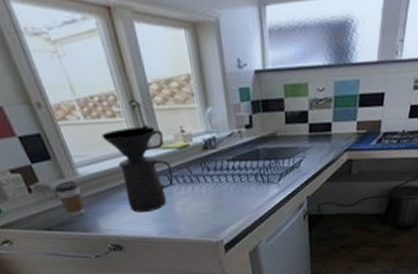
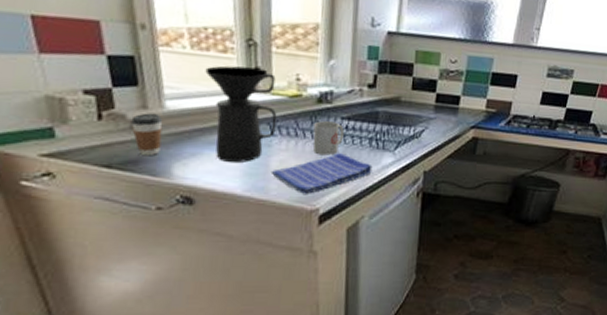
dish towel: none [177,191,262,231] -> present [271,153,373,195]
mug: none [205,165,233,196] -> present [312,121,344,156]

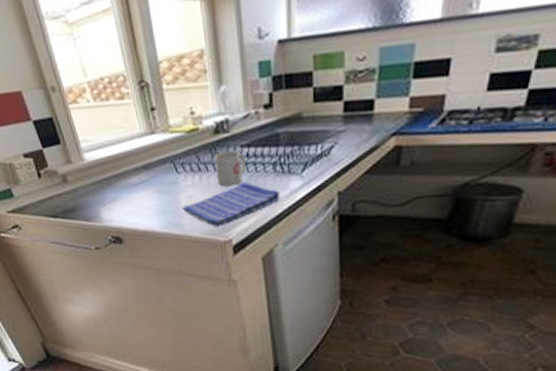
coffee cup: present [130,113,163,157] -> none [62,166,89,205]
coffee maker: present [205,65,277,164] -> none [109,108,180,204]

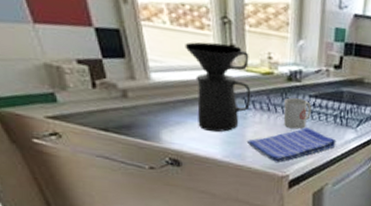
coffee maker: none [109,108,180,204] -> present [185,42,251,133]

